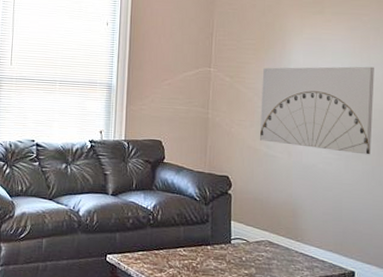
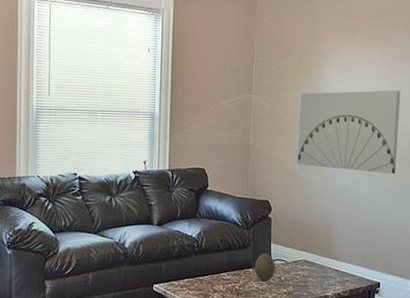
decorative egg: none [214,230,236,261] -> present [255,253,275,282]

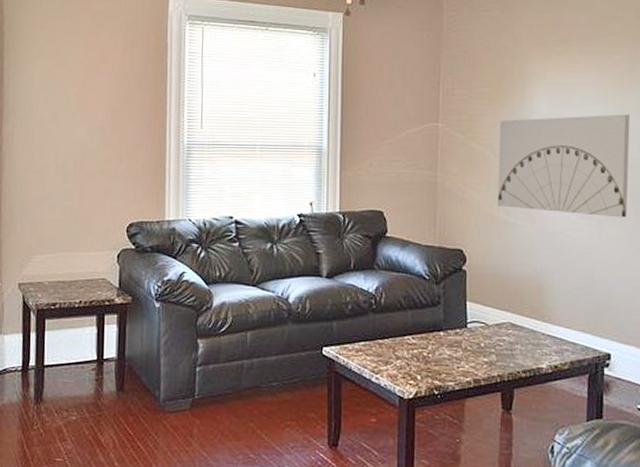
decorative egg: present [255,253,275,282] -> none [447,313,473,348]

